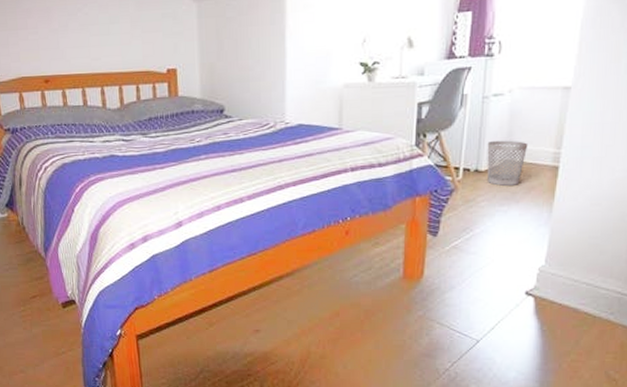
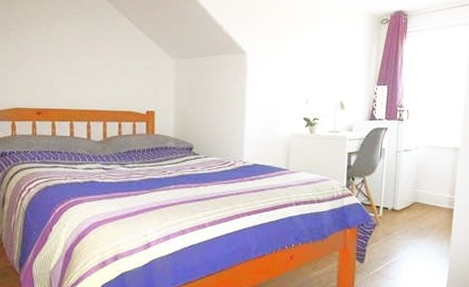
wastebasket: present [486,140,529,186] -> none [400,186,431,223]

